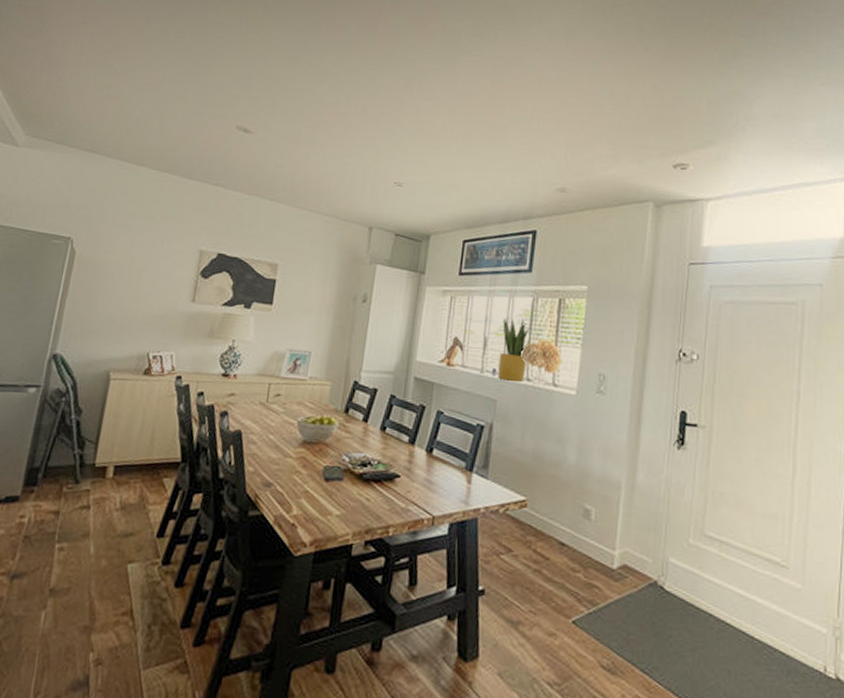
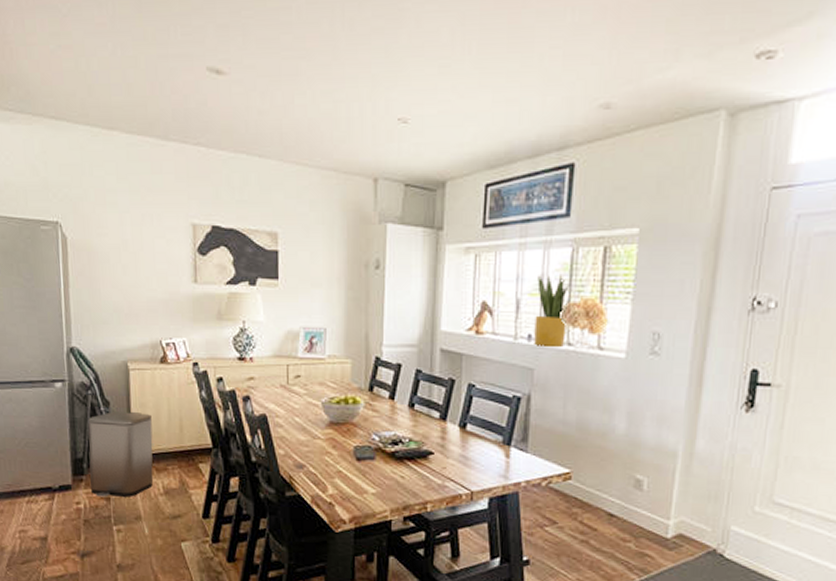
pedal bin: none [40,420,124,512] -> present [88,411,154,497]

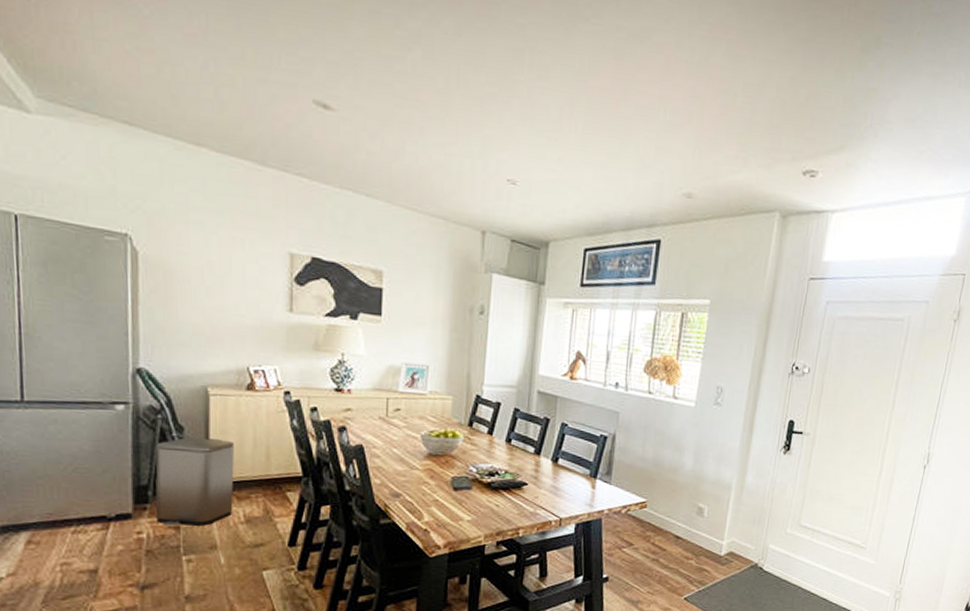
planter: present [534,273,574,348] -> none [620,332,656,396]

